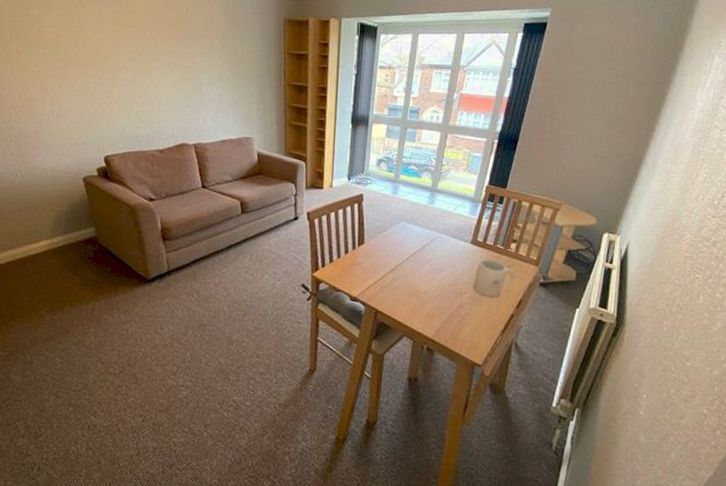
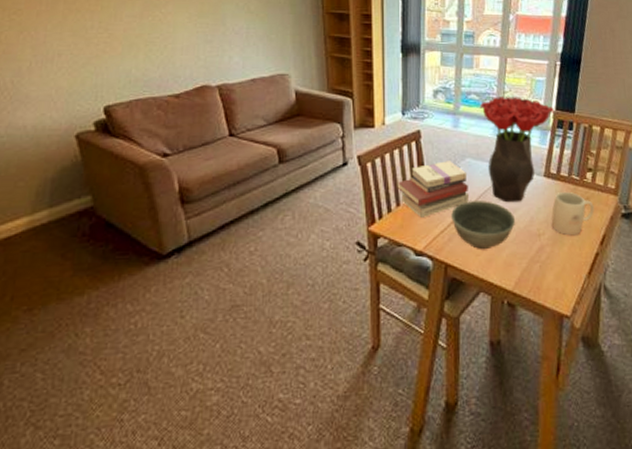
books: none [339,222,402,269] -> present [397,161,469,218]
bowl: none [384,259,441,302] -> present [451,201,516,250]
bouquet: none [417,169,487,264] -> present [479,97,554,203]

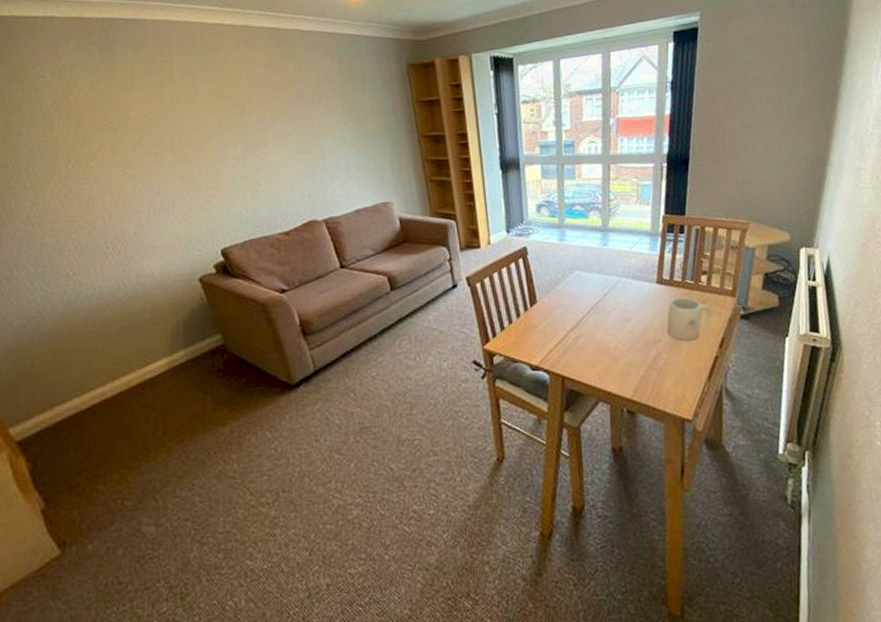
books: present [397,161,469,218] -> none [507,275,581,333]
bowl: present [451,201,516,250] -> none [564,312,631,361]
bouquet: present [479,97,554,203] -> none [585,204,663,313]

